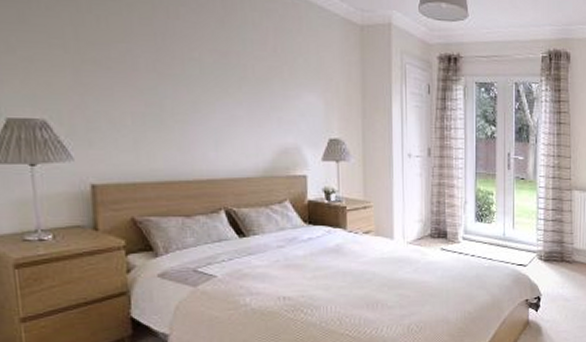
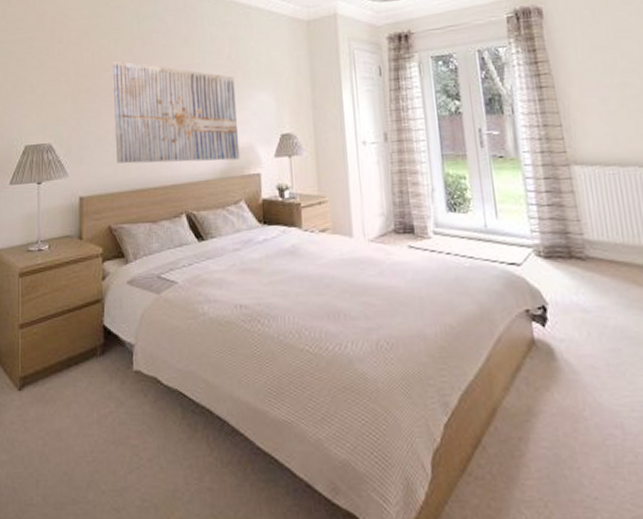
wall art: none [126,30,285,160] -> present [112,60,240,164]

